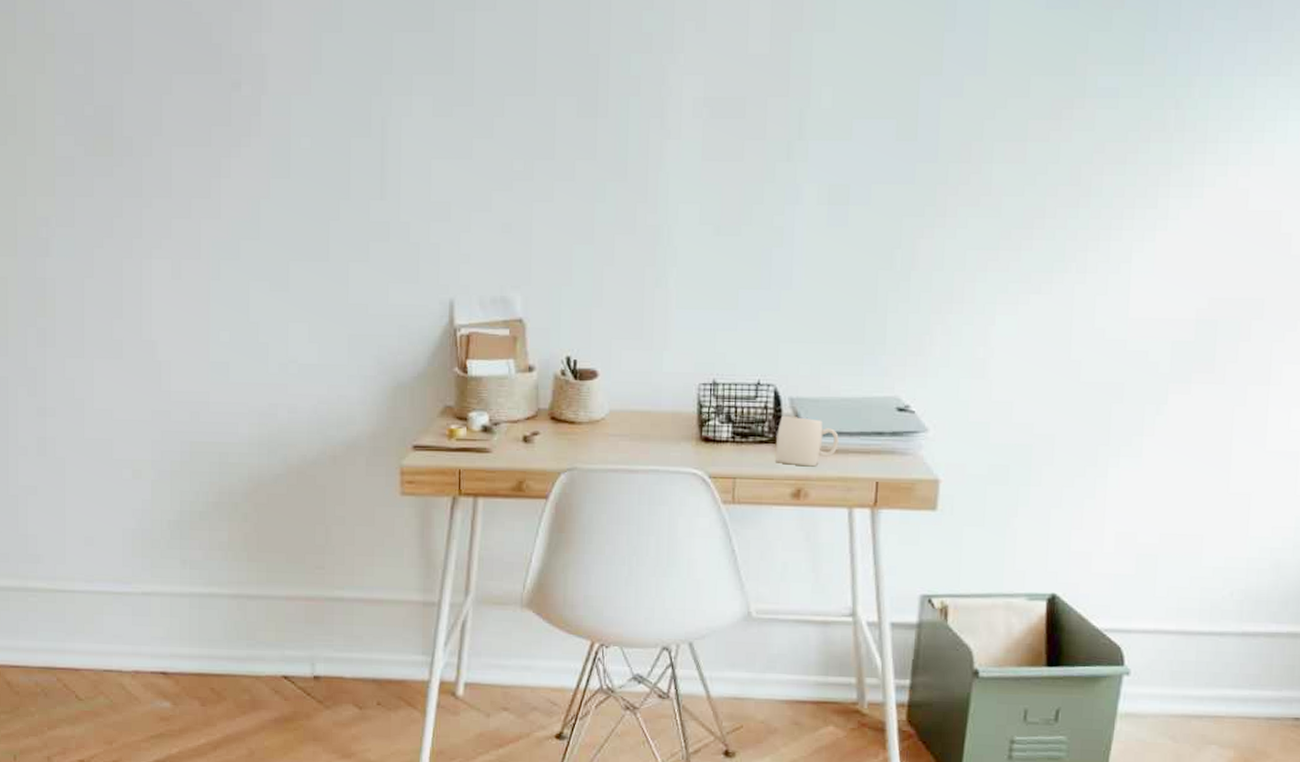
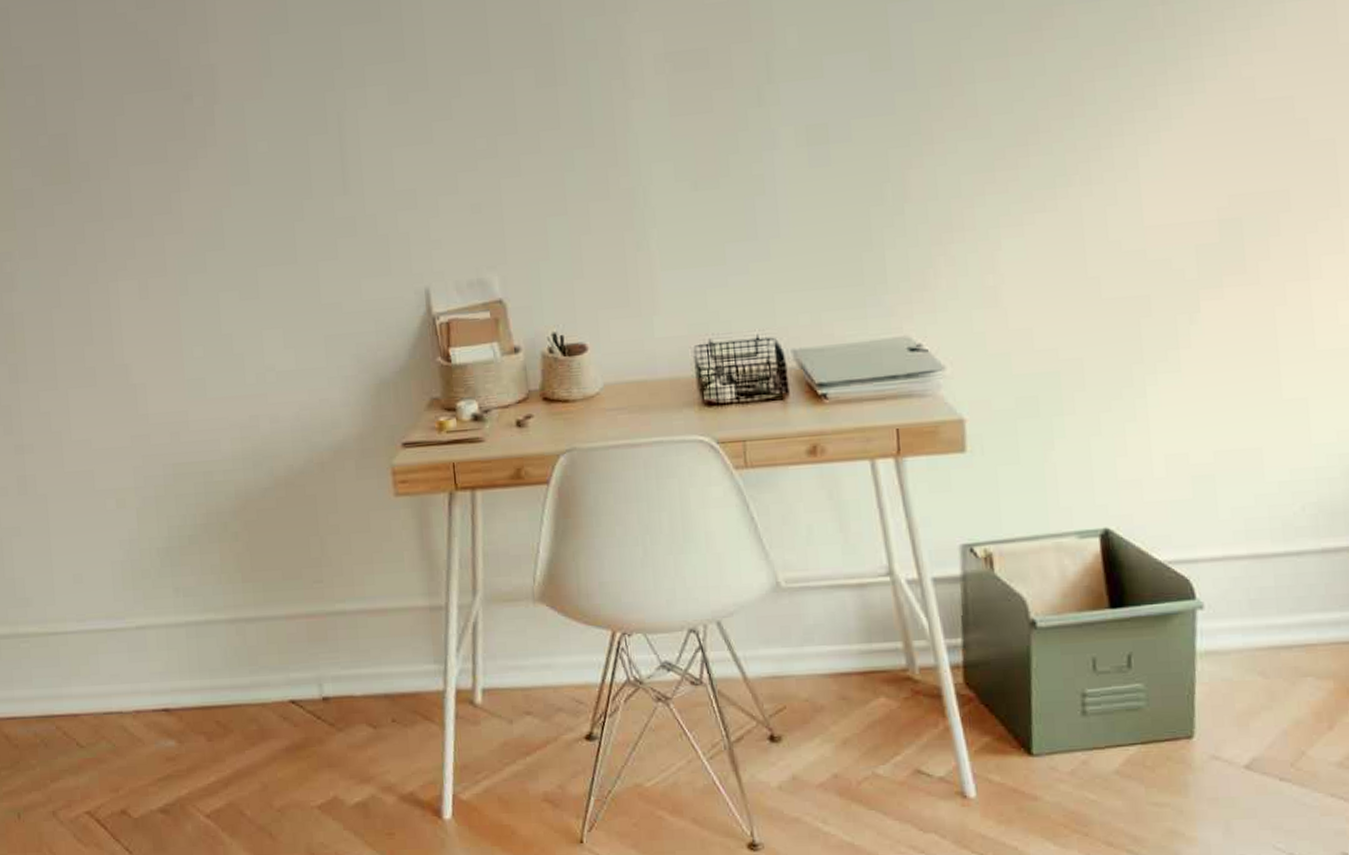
mug: present [776,415,839,467] -> none [783,369,851,421]

